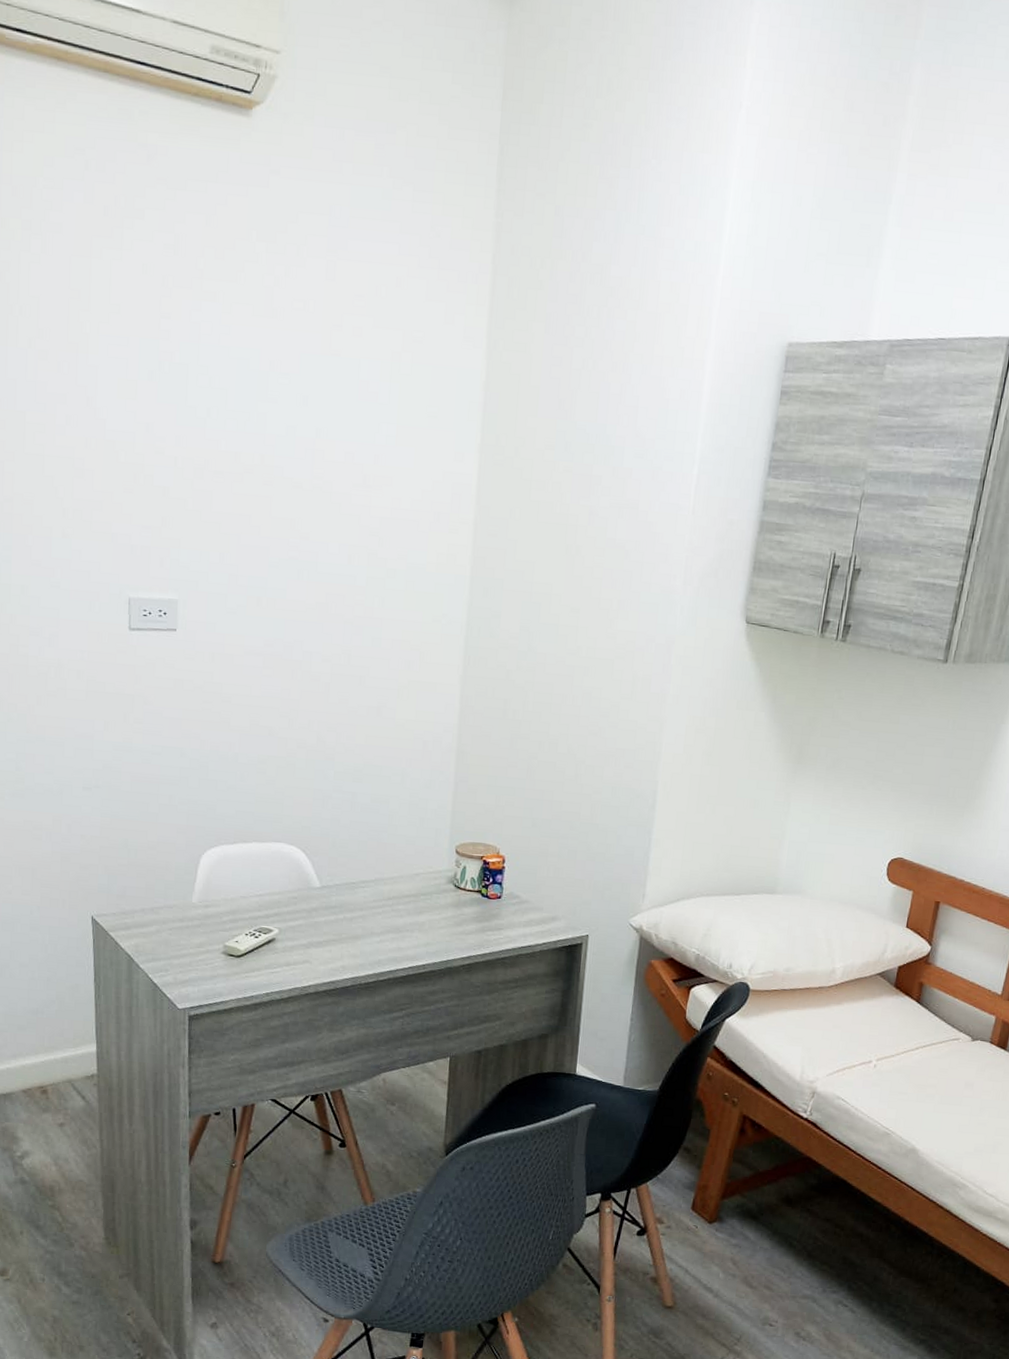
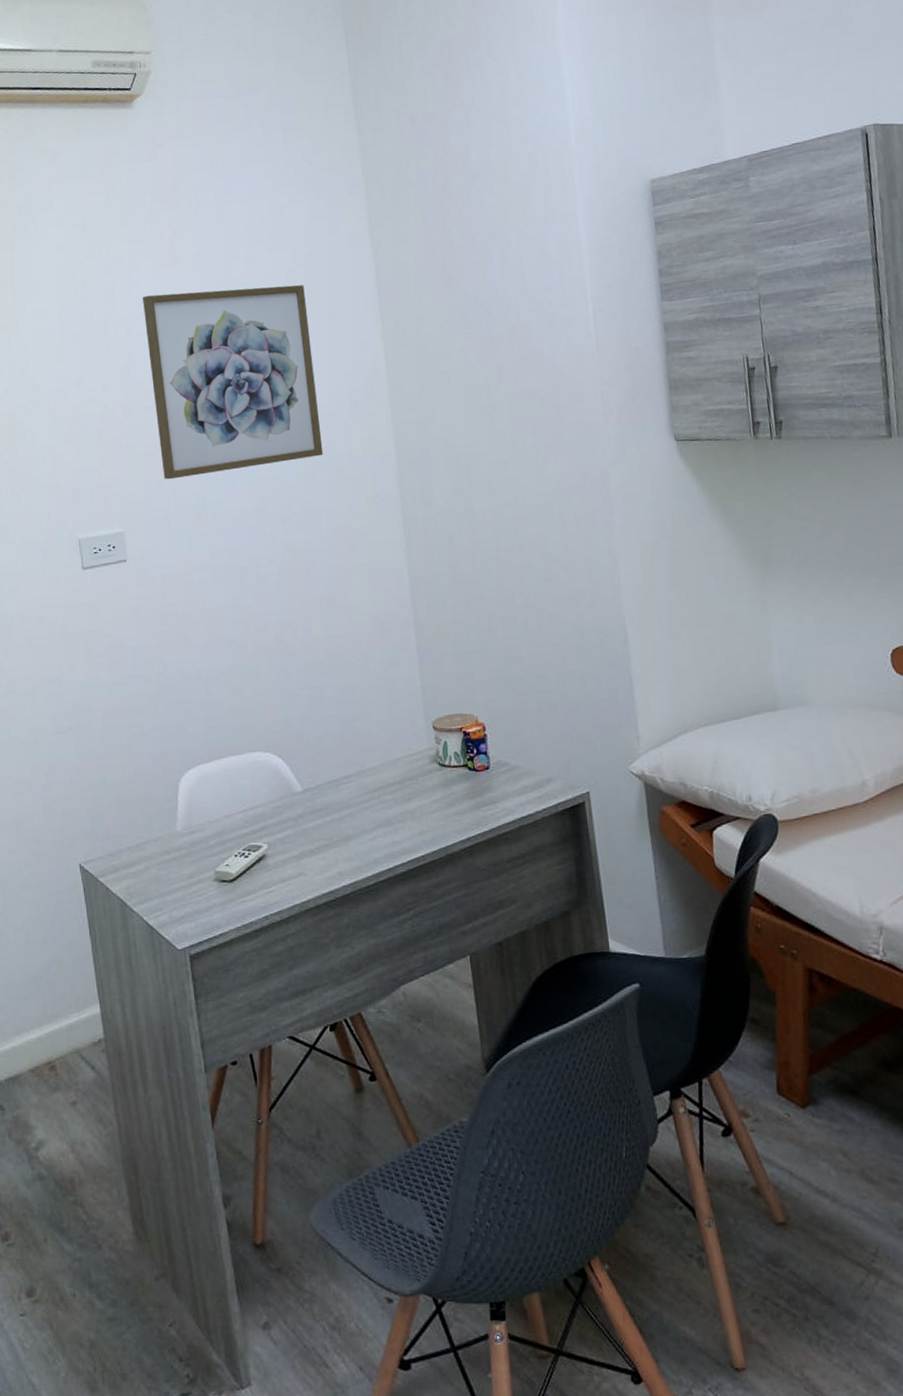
wall art: none [227,346,408,564] -> present [143,285,323,480]

